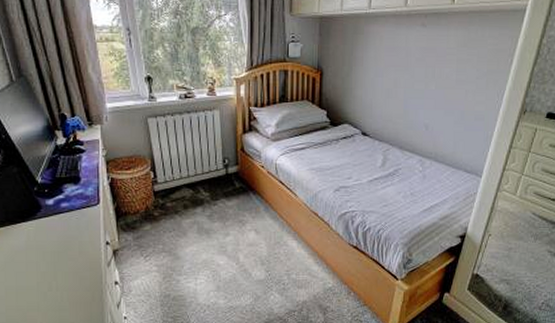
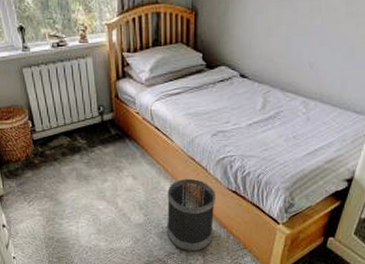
wastebasket: none [288,233,338,309] -> present [166,178,217,252]

